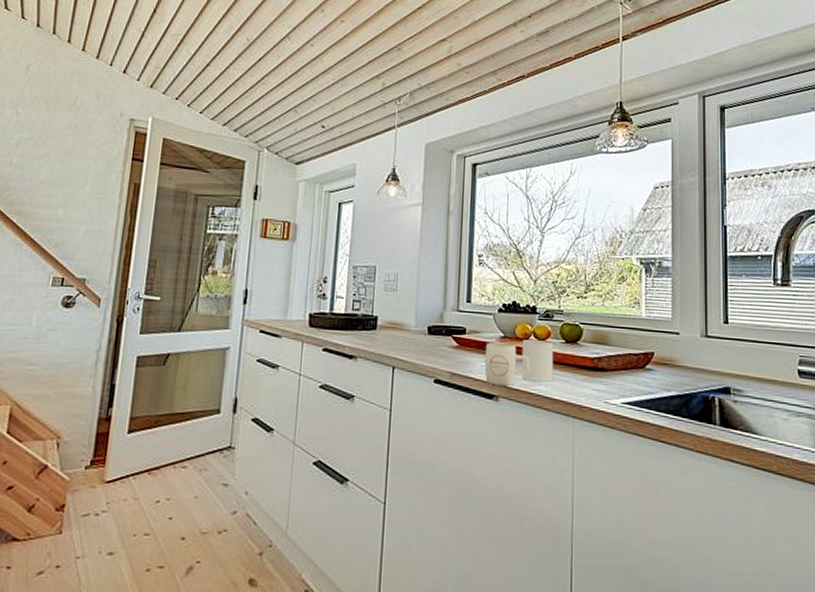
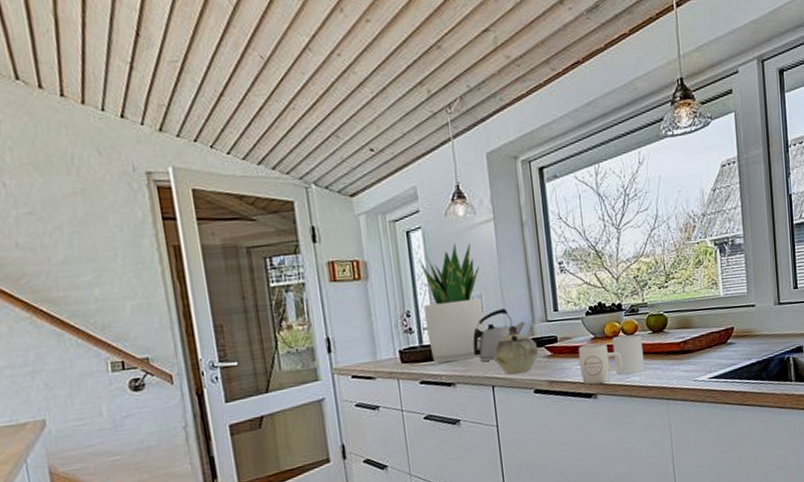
planter: none [339,221,401,336] -> present [419,243,486,363]
kettle: none [380,290,436,341] -> present [472,308,525,362]
teapot: none [399,308,445,360] -> present [493,325,538,375]

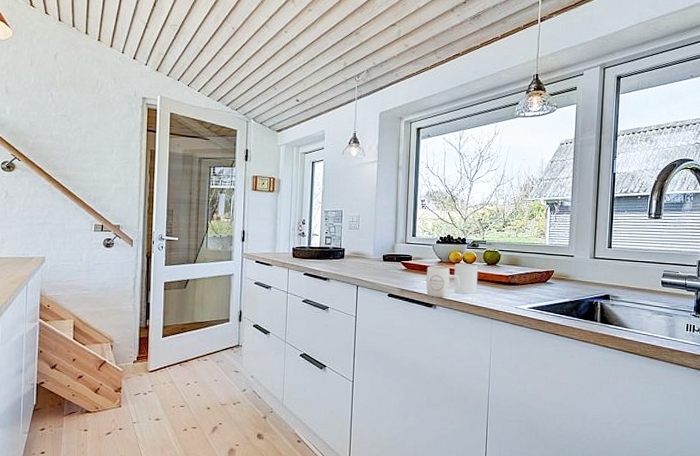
planter: present [419,243,486,363] -> none [315,175,362,263]
kettle: present [472,308,525,362] -> none [347,228,389,267]
teapot: present [493,325,538,375] -> none [361,242,396,280]

